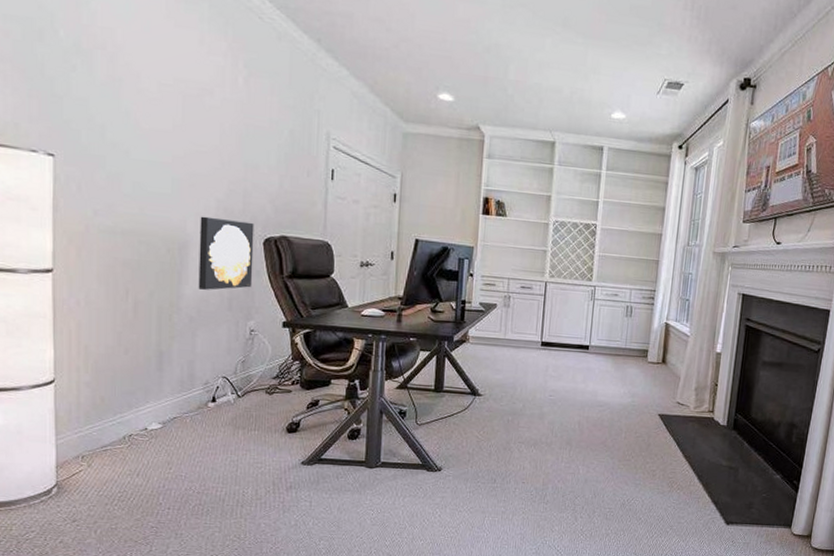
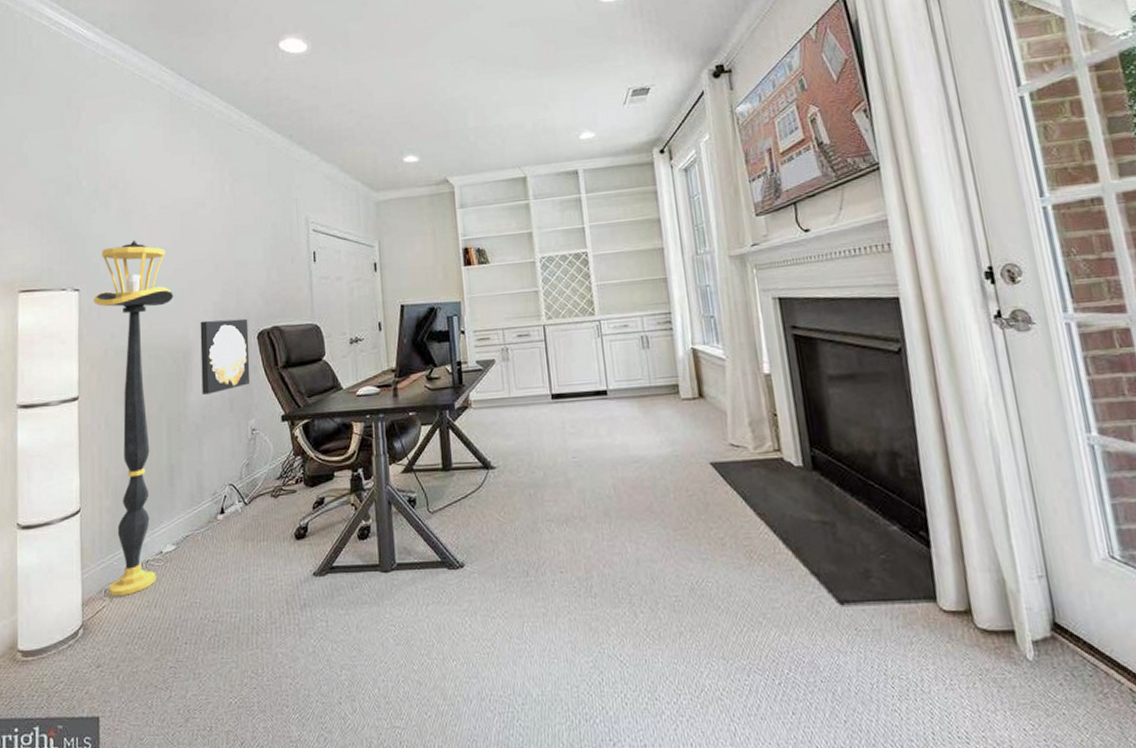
floor lamp: none [72,113,171,463] -> present [94,239,174,596]

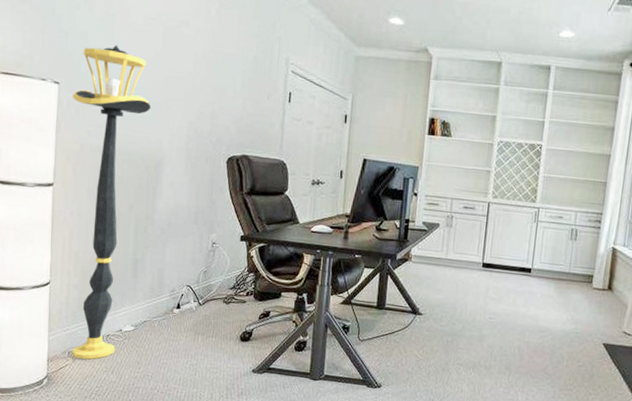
wall art: present [200,318,250,395] -> none [170,136,220,205]

